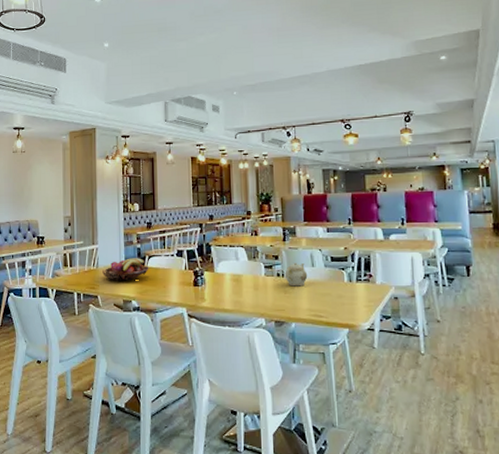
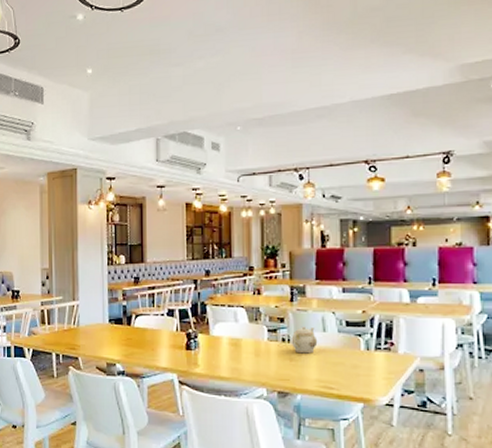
fruit basket: present [102,258,149,281] -> none [84,316,136,342]

